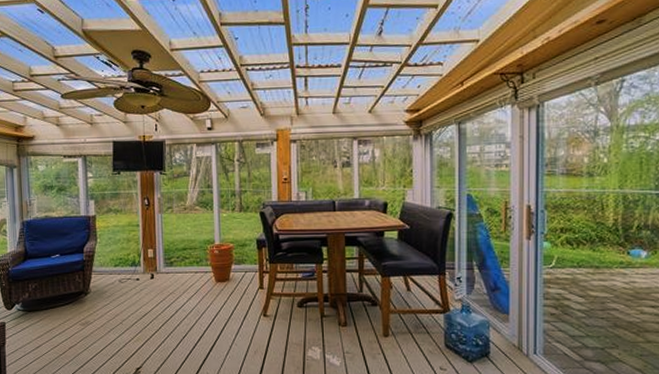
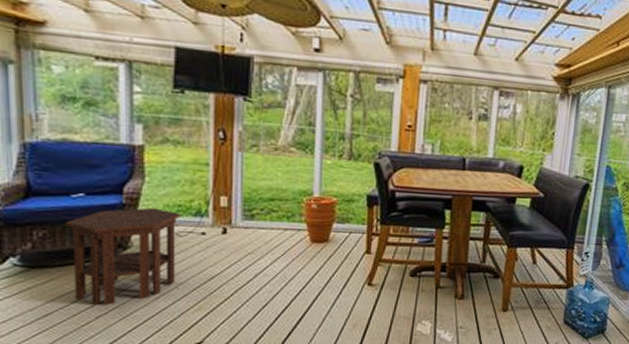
side table: none [48,262,122,339] -> present [65,207,181,306]

